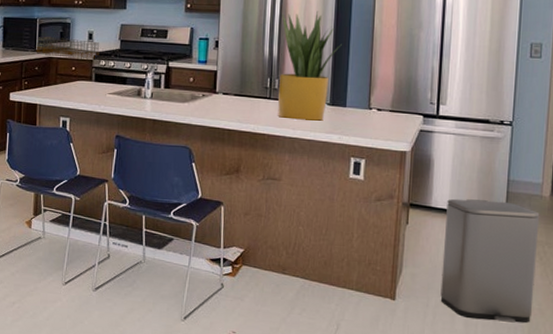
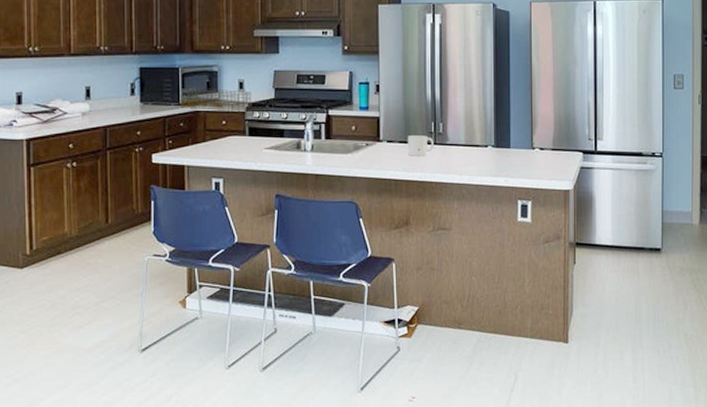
mug: none [242,88,269,111] -> present [407,134,434,157]
planter: present [277,11,342,121] -> none [442,49,502,166]
pedal bin: present [440,198,540,324] -> none [609,233,692,353]

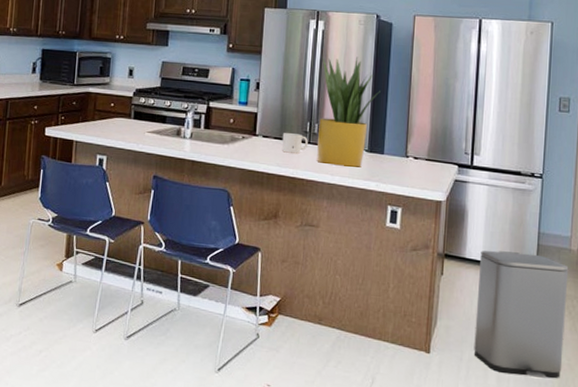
dish rack: present [180,87,253,112] -> none [74,70,140,97]
planter: none [442,49,502,166] -> present [317,56,380,168]
pedal bin: none [609,233,692,353] -> present [473,250,569,379]

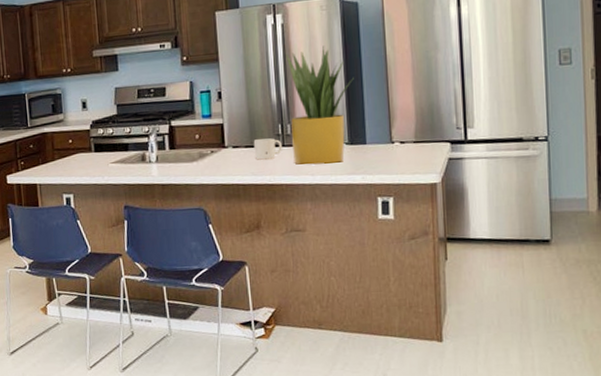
pedal bin: present [473,250,569,379] -> none [487,222,592,351]

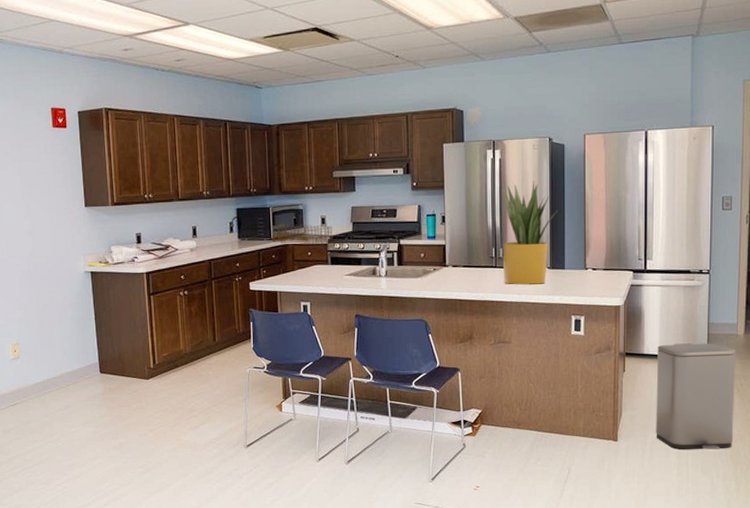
dish rack: none [27,110,96,132] -> present [271,224,334,244]
mug: present [253,138,282,161] -> none [470,259,495,280]
pedal bin: none [487,222,592,351] -> present [656,343,736,451]

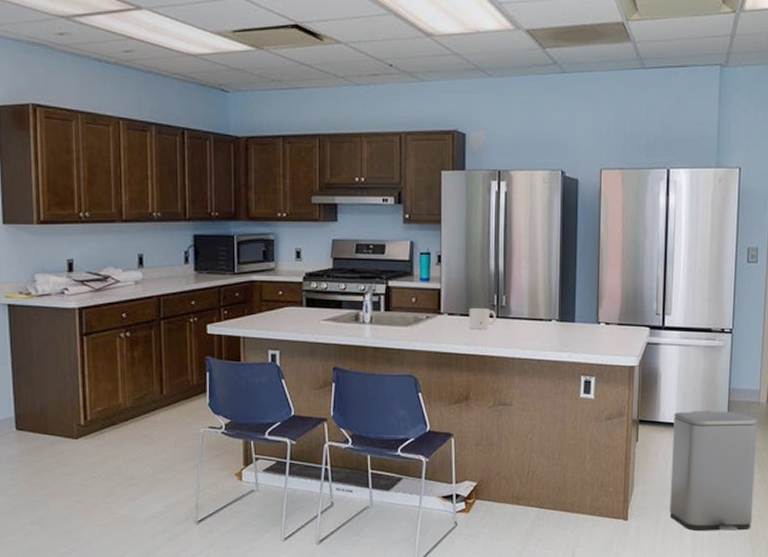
dish rack: present [271,224,334,244] -> none [235,256,310,282]
mug: none [470,259,495,280] -> present [468,307,496,331]
planter: present [501,180,558,286] -> none [505,219,569,340]

